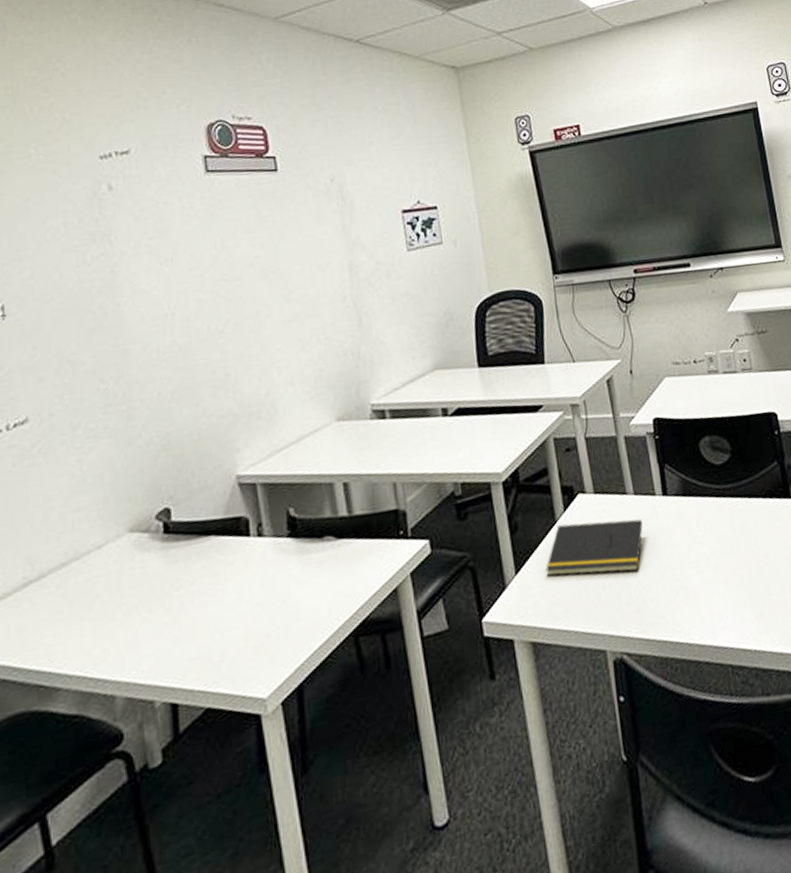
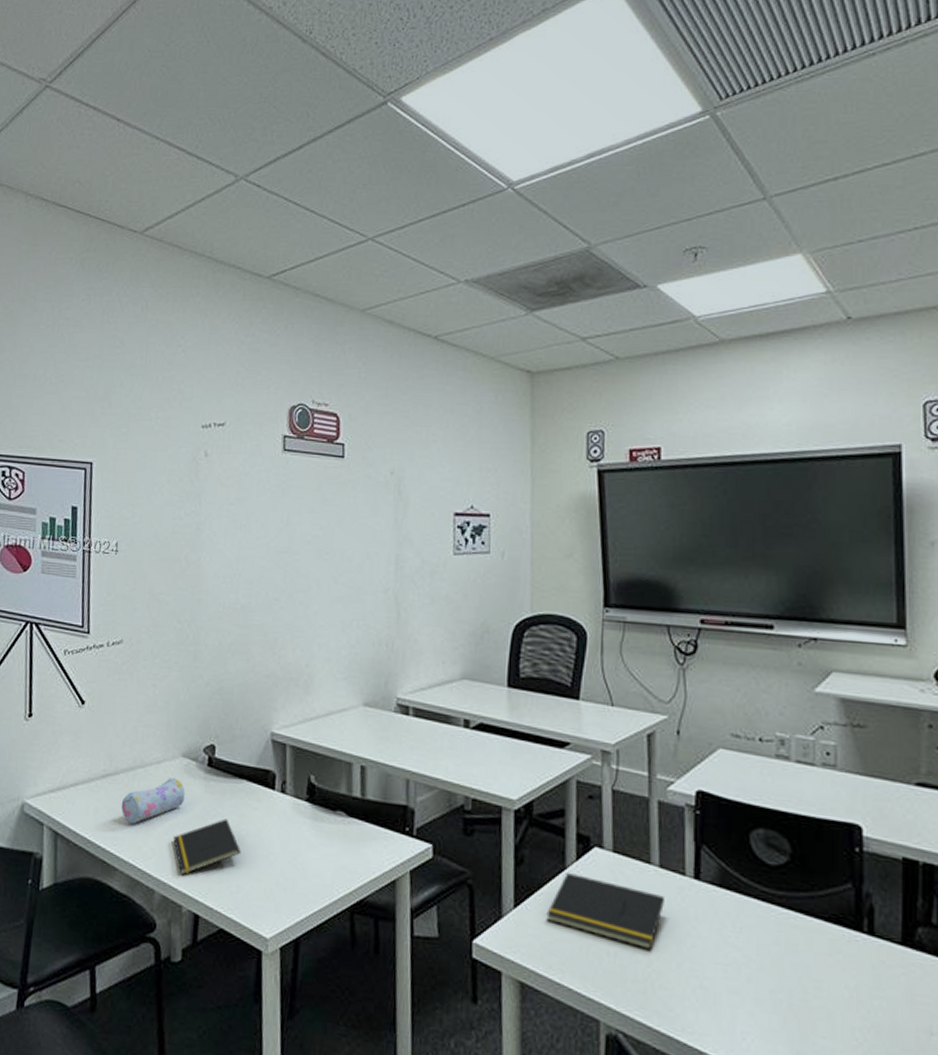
pencil case: none [54,558,140,630] -> present [121,777,185,825]
notepad: none [131,584,220,667] -> present [173,818,241,876]

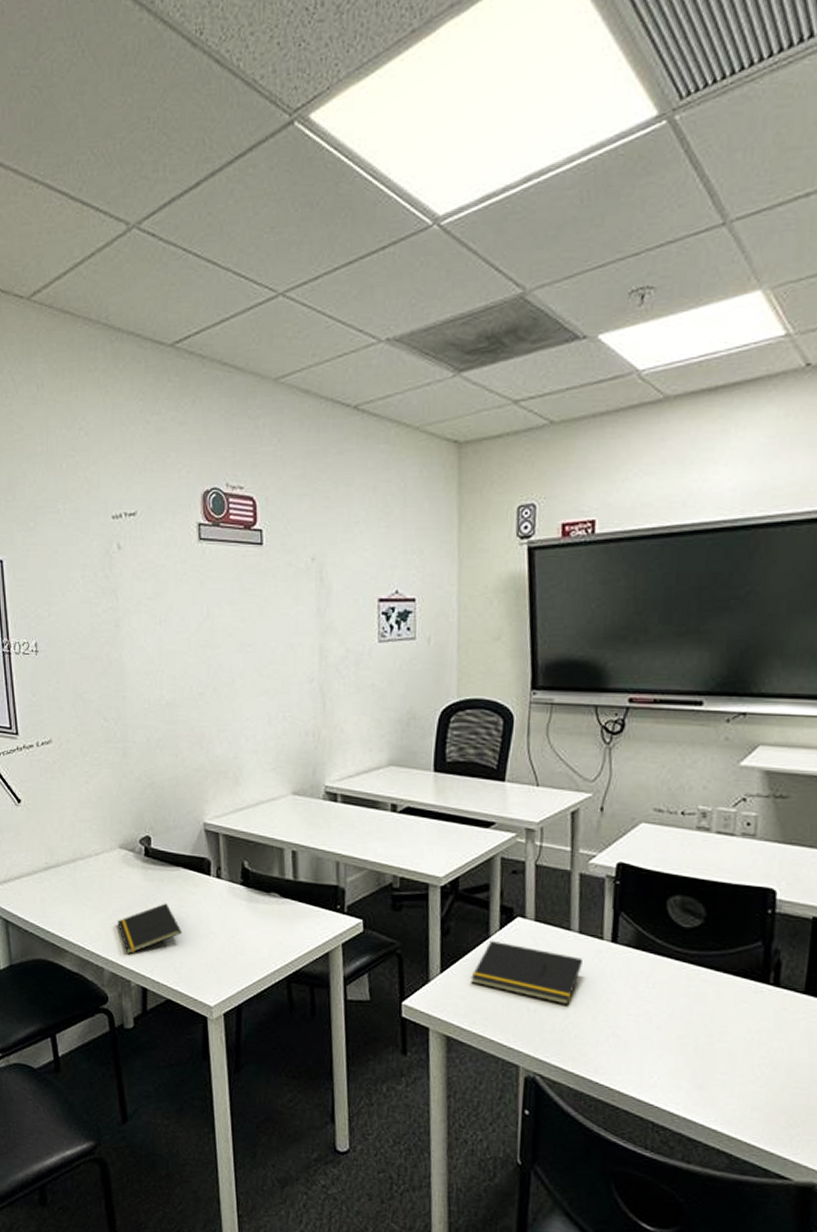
pencil case: present [121,777,185,825] -> none [65,867,125,911]

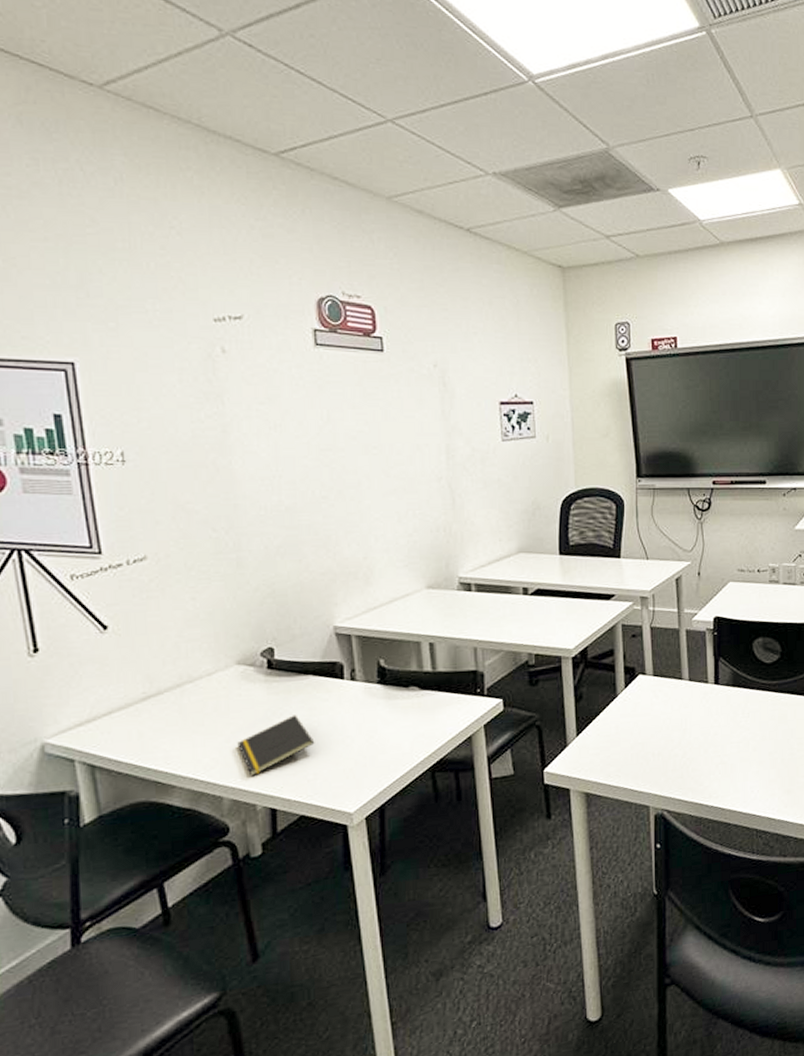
notepad: present [471,941,583,1006] -> none [603,699,693,745]

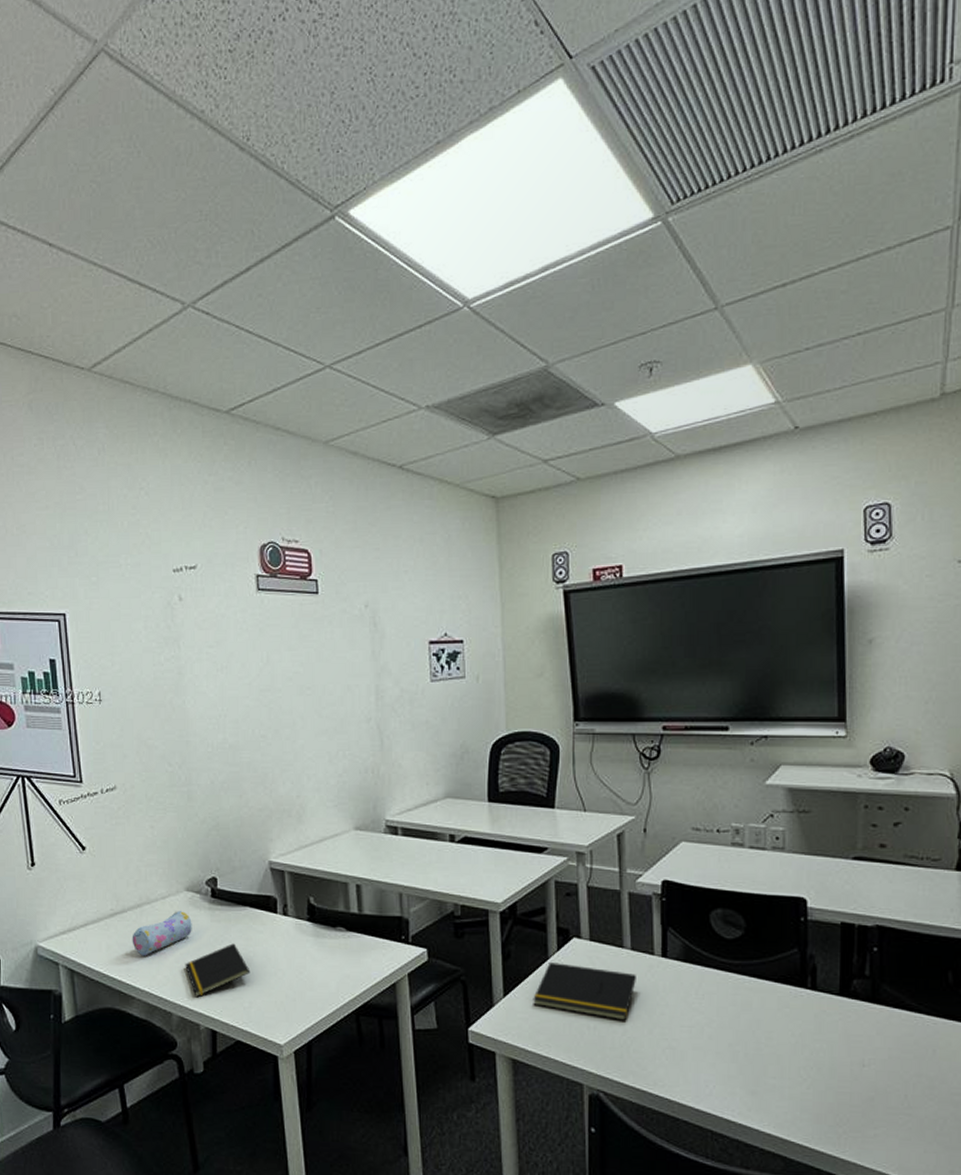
pencil case: none [170,685,245,740] -> present [132,910,192,956]
notepad: none [603,699,693,745] -> present [533,962,636,1021]

